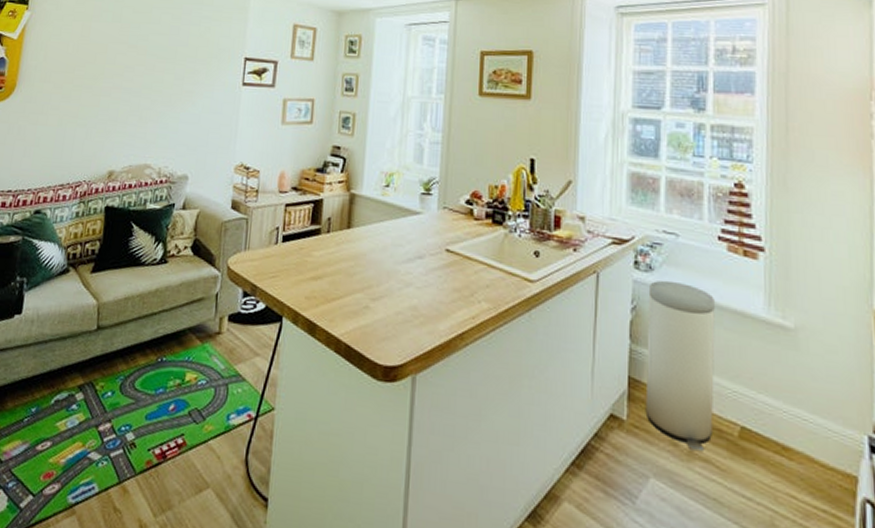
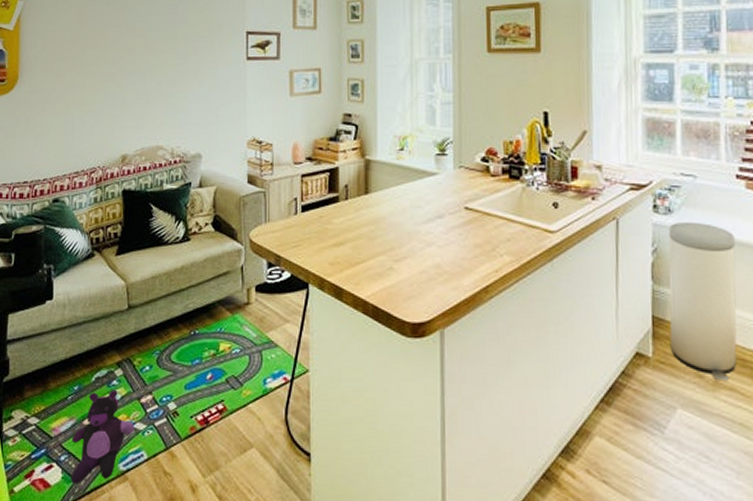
stuffed animal: none [15,414,89,515] -> present [70,389,135,485]

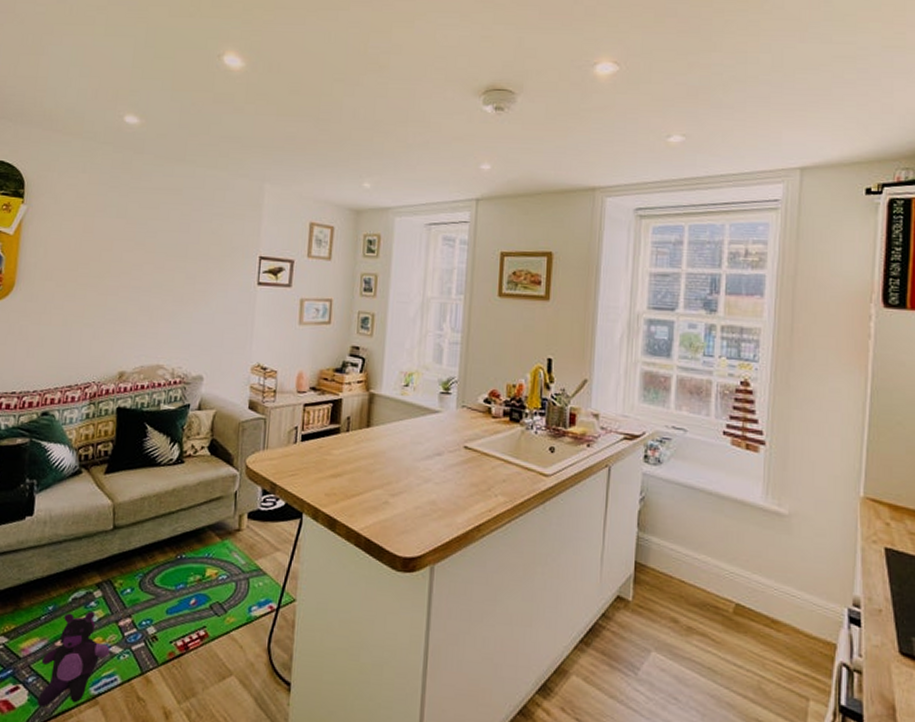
pedal bin: present [668,221,738,382] -> none [649,472,717,628]

